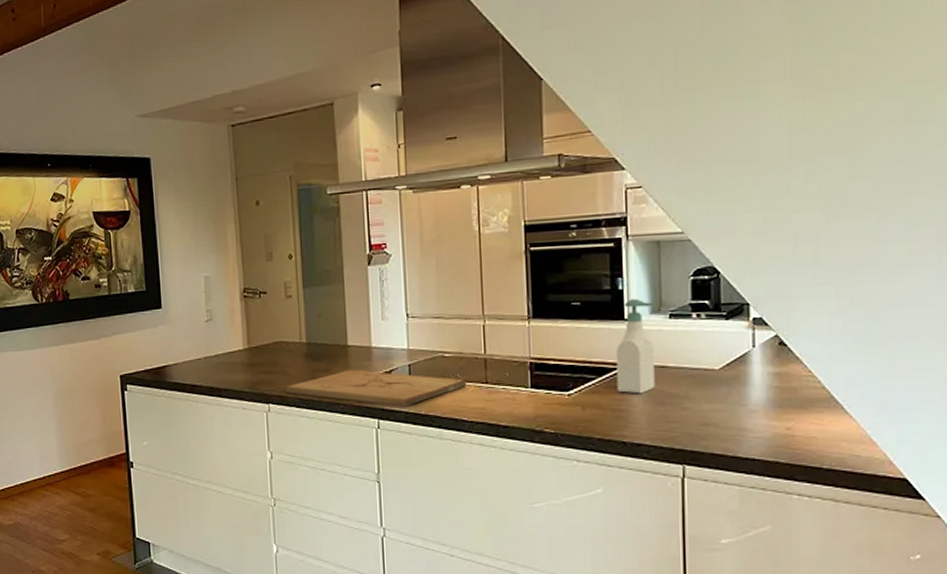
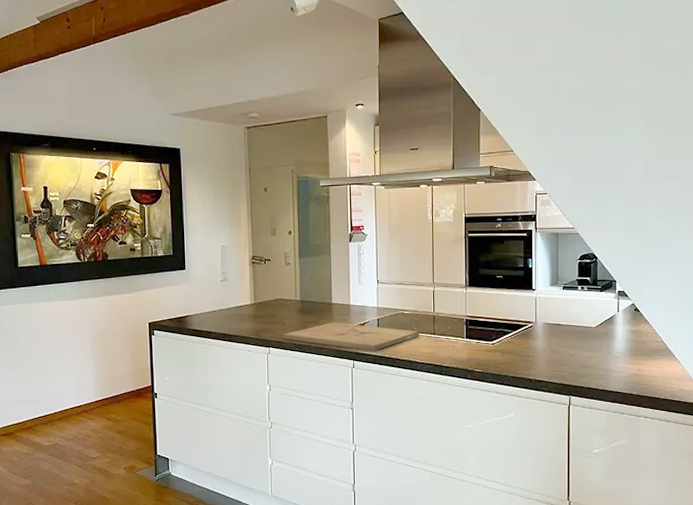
soap bottle: present [616,298,655,394] -> none [526,274,552,344]

